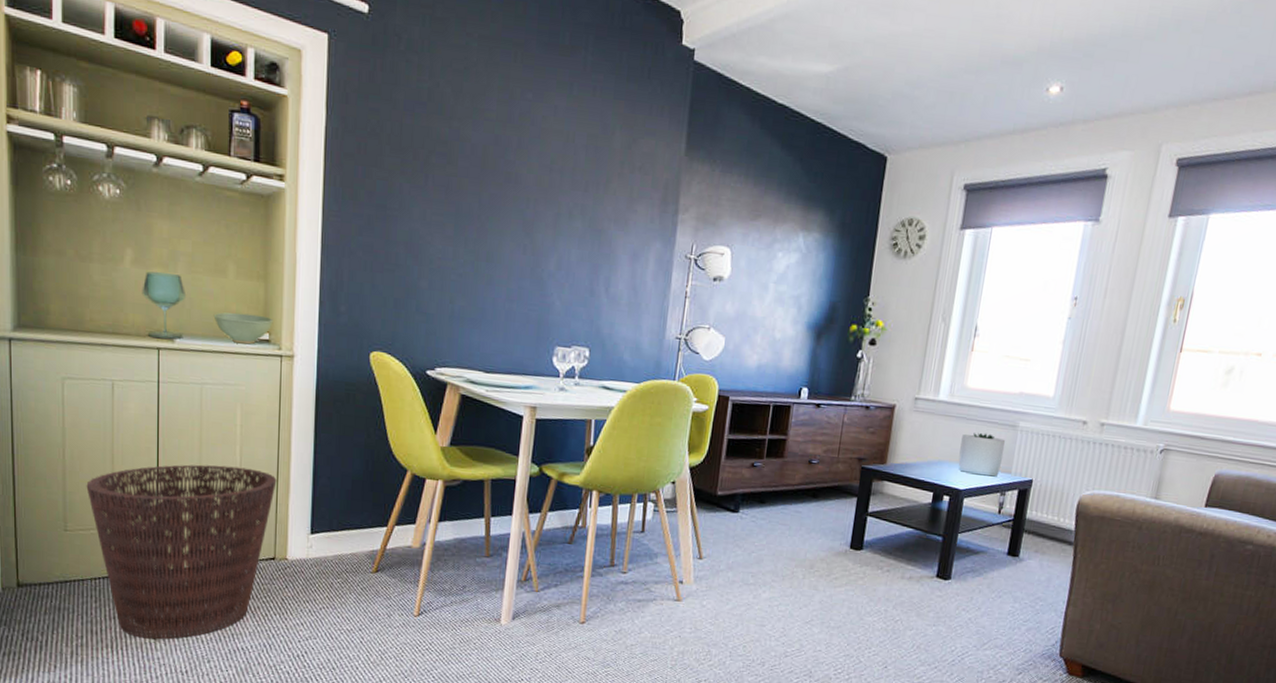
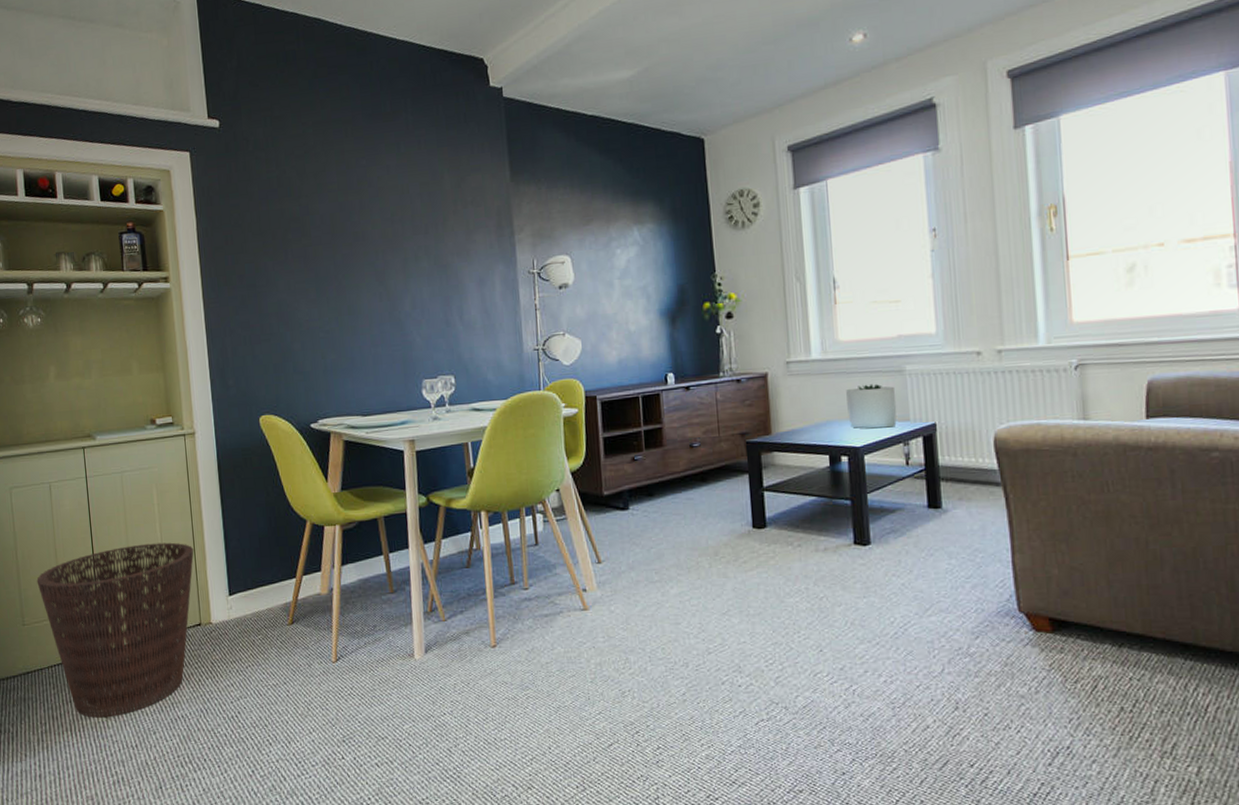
wine glass: present [142,271,187,339] -> none [65,380,102,439]
bowl: present [213,312,273,345] -> none [124,402,174,431]

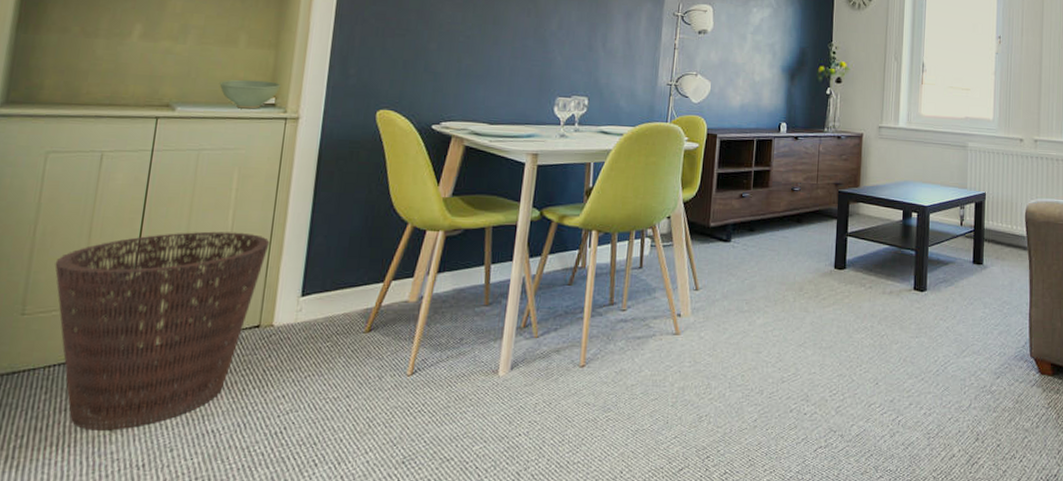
bowl: none [124,402,174,431] -> present [219,79,281,109]
planter: present [846,383,897,429] -> none [921,154,959,193]

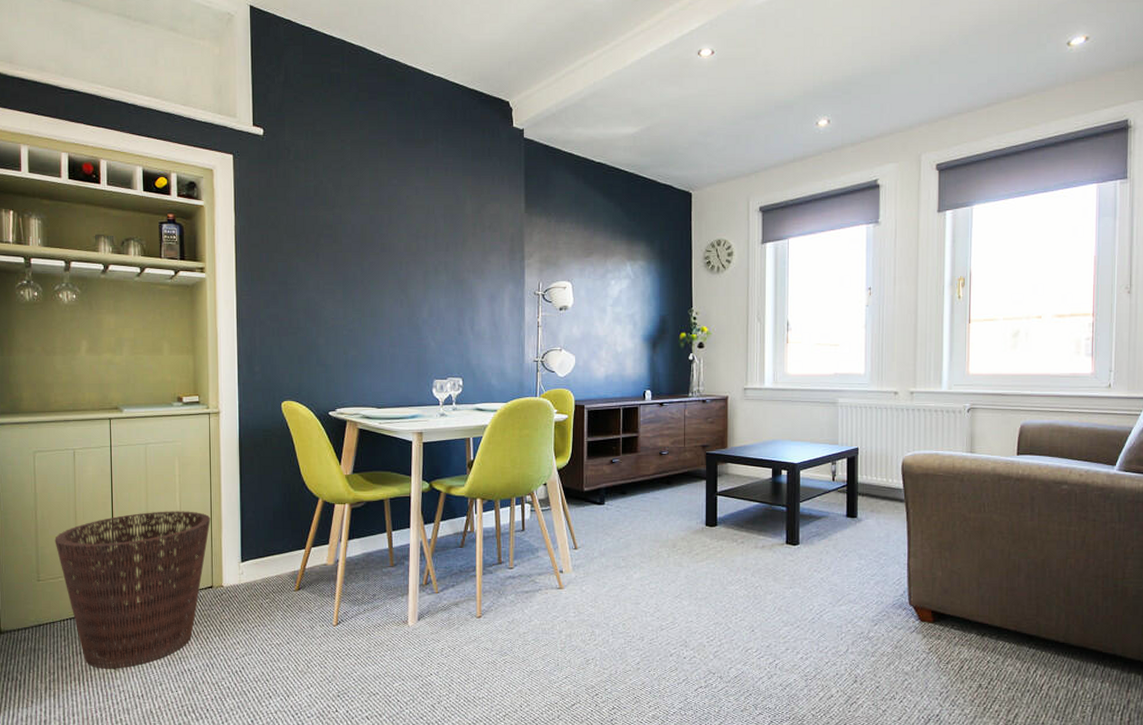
bowl: present [219,79,281,109] -> none [153,382,202,407]

